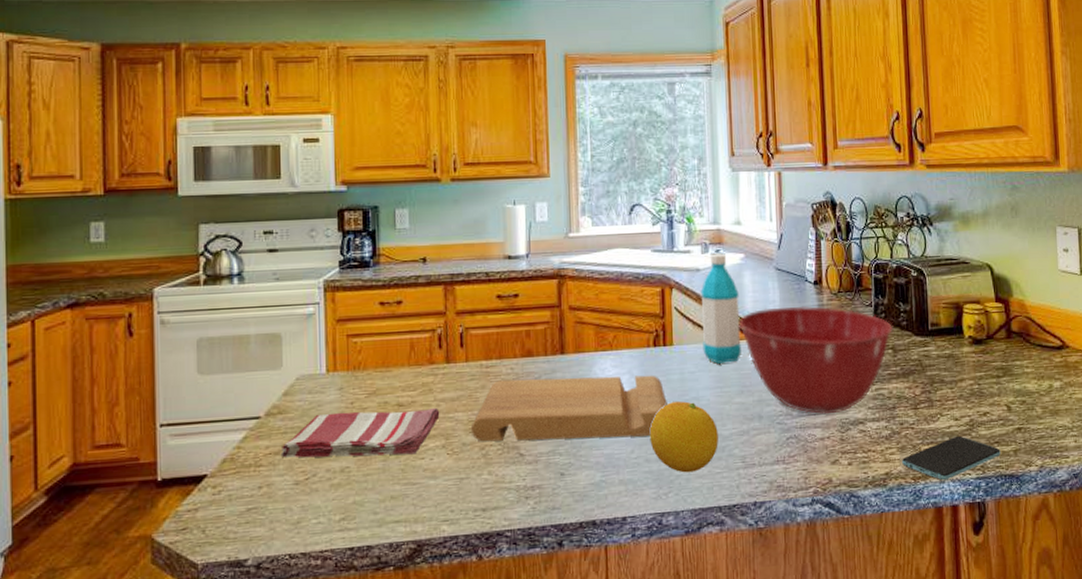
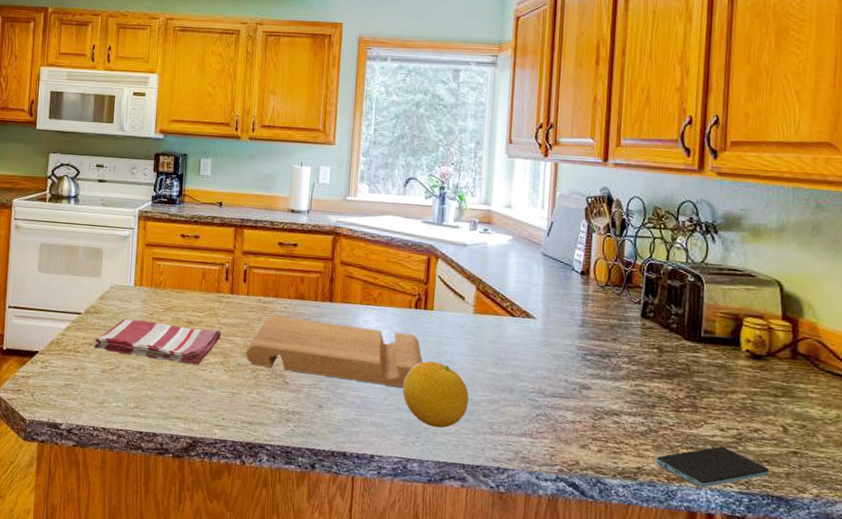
water bottle: present [700,253,741,364] -> none [462,232,503,335]
mixing bowl: present [739,306,894,414] -> none [500,290,662,400]

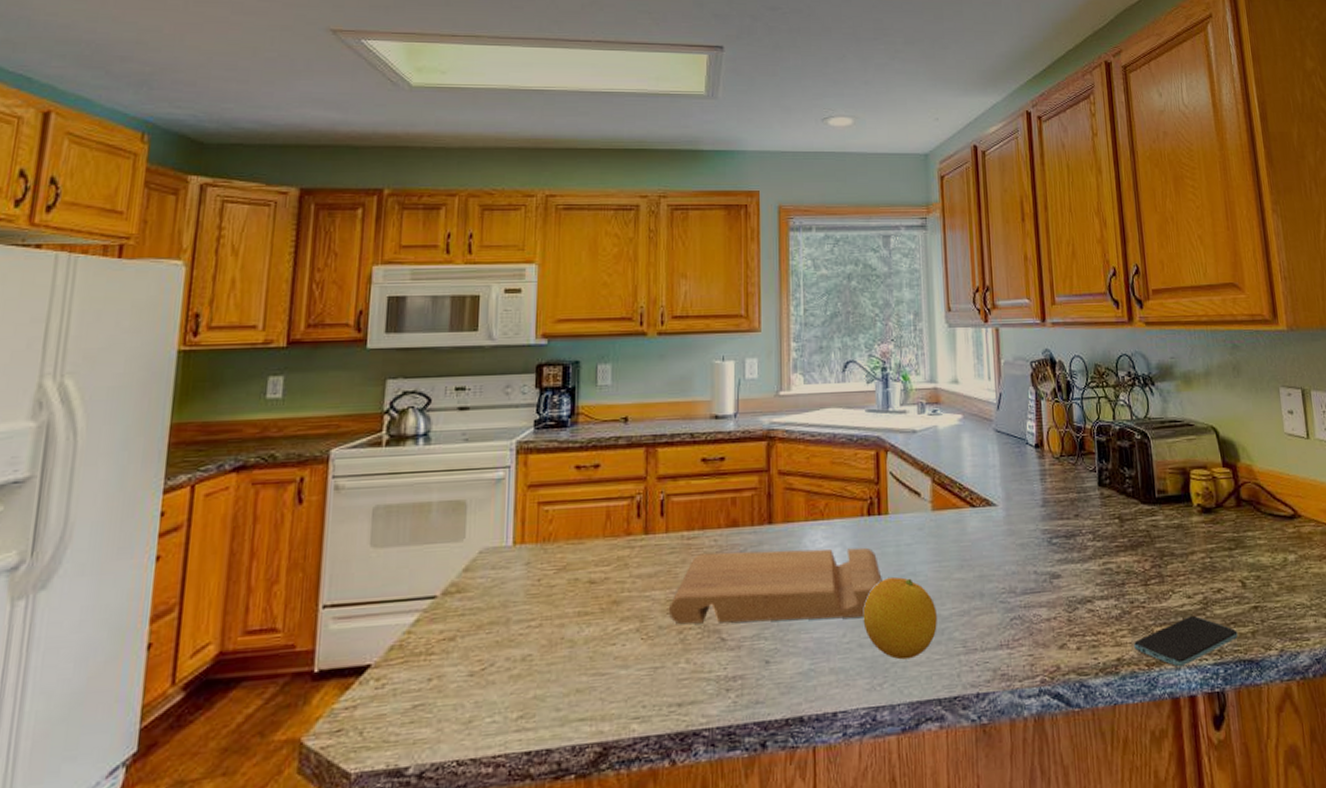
dish towel: present [93,319,222,366] -> none [455,585,635,645]

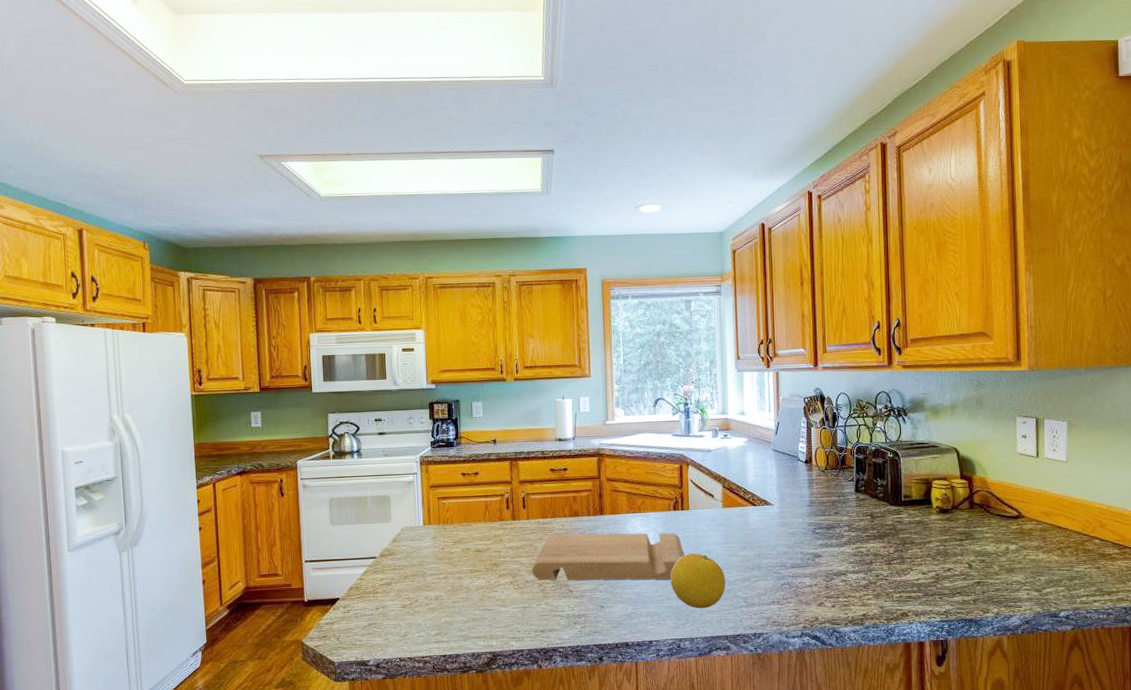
smartphone: present [1134,615,1238,667] -> none [877,586,962,622]

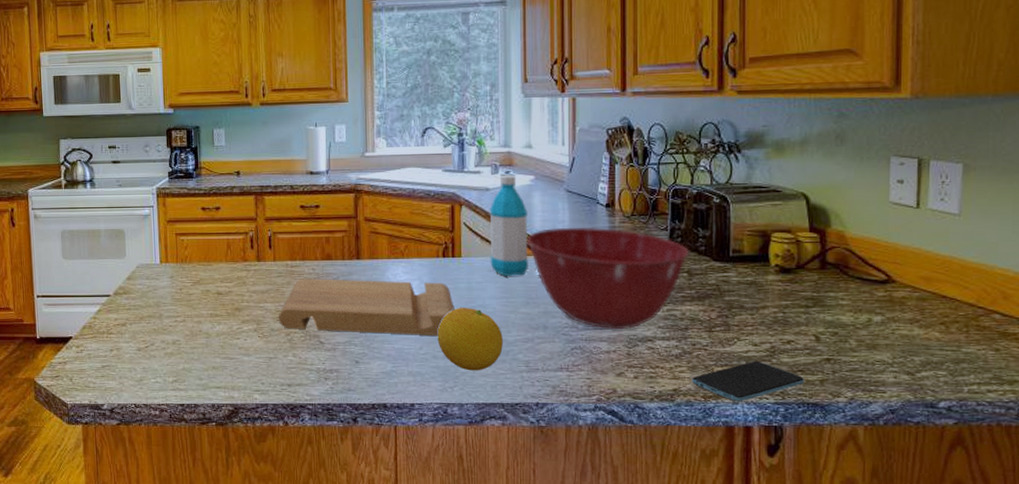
water bottle: none [711,437,744,525] -> present [489,175,528,276]
mixing bowl: none [742,480,872,566] -> present [527,227,690,329]
smartphone: none [877,586,962,622] -> present [692,361,804,402]

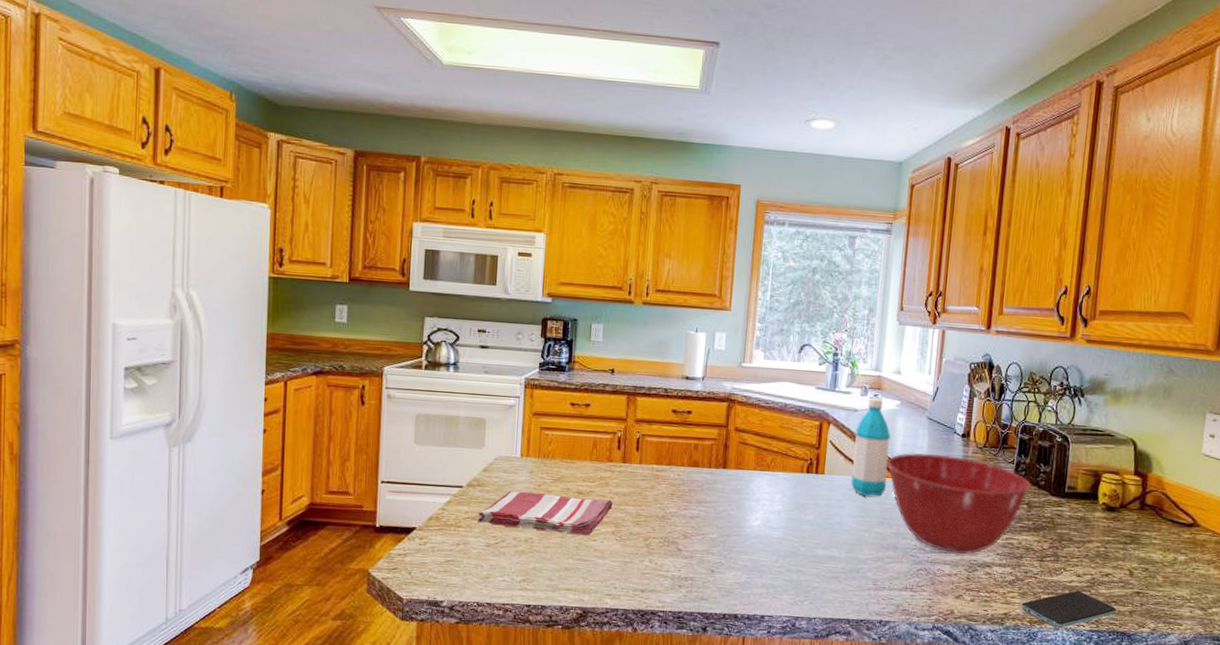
dish towel: none [126,296,252,335] -> present [477,491,613,536]
cutting board: present [279,279,455,336] -> none [638,483,813,550]
fruit: present [437,308,503,371] -> none [793,523,855,587]

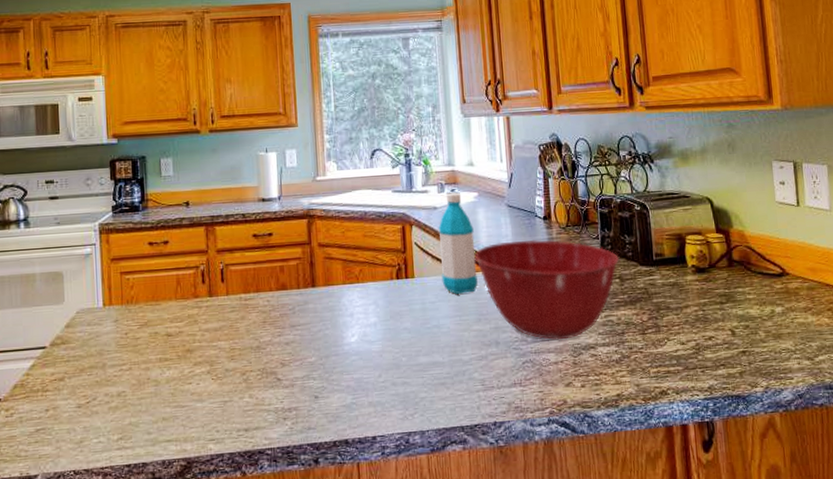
dish towel: present [477,491,613,536] -> none [64,337,205,384]
smartphone: present [1021,590,1117,628] -> none [632,359,727,401]

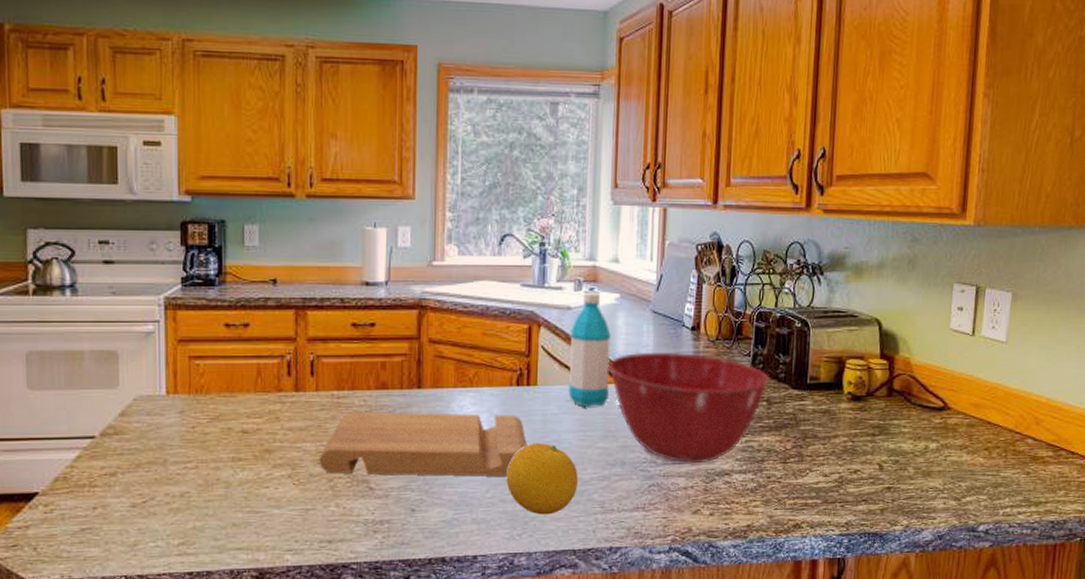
cutting board: none [233,305,411,368] -> present [320,412,527,477]
fruit: none [395,329,459,396] -> present [506,443,578,515]

